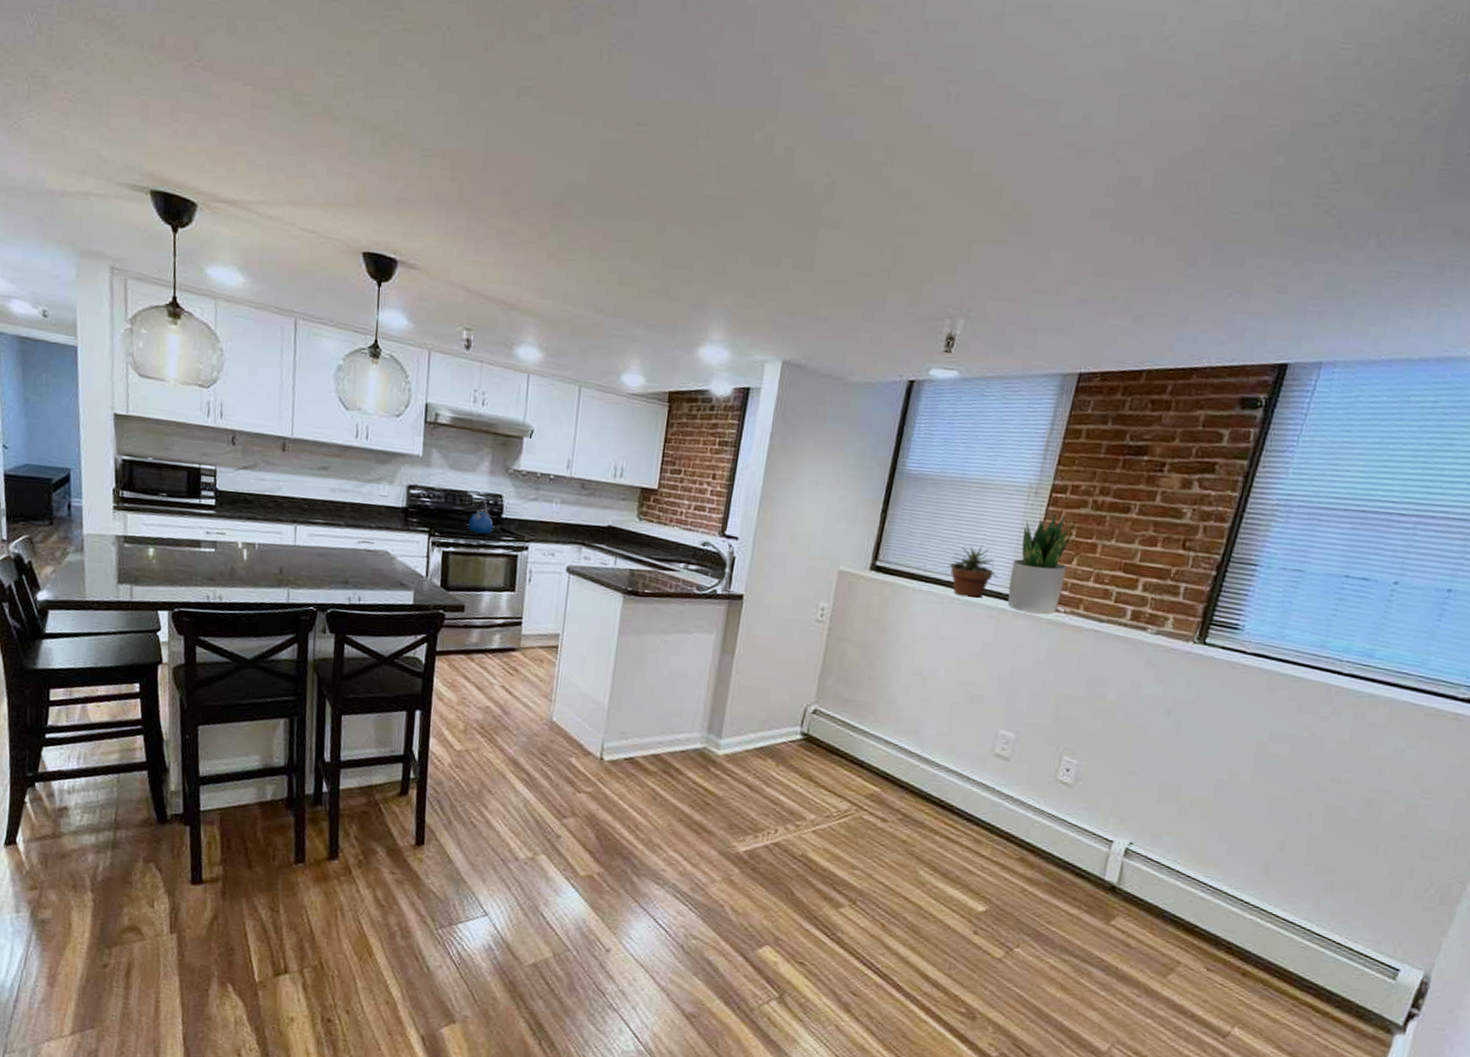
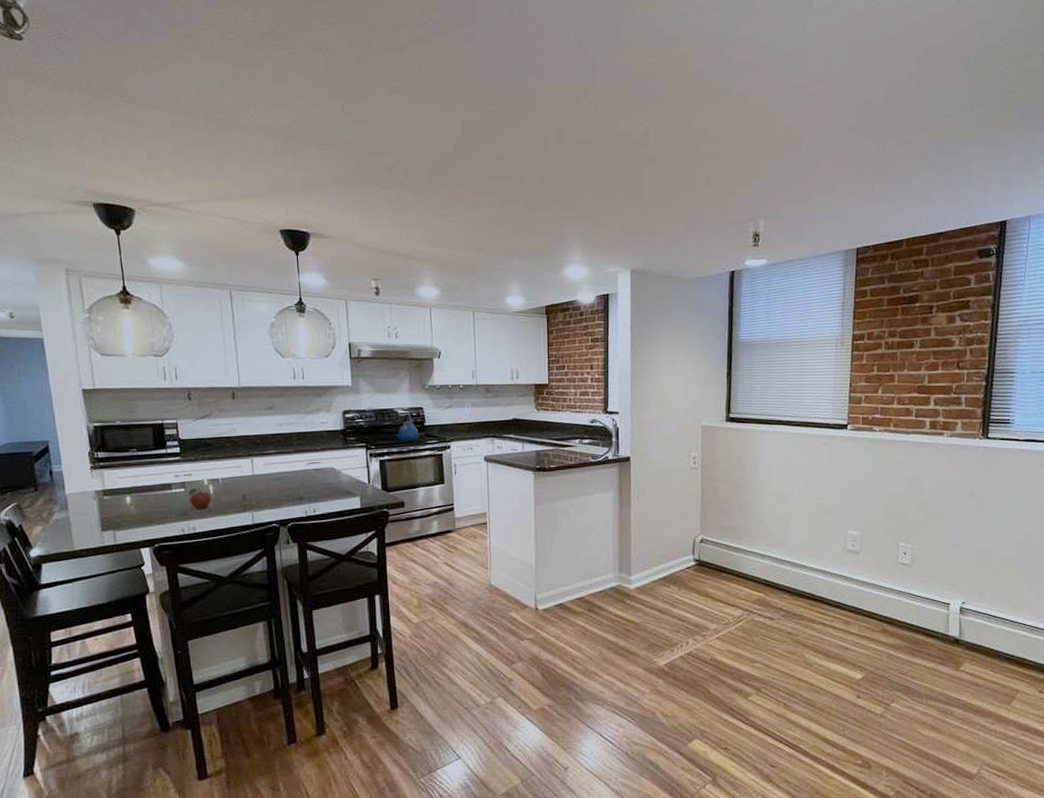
fruit: none [218,549,244,577] -> present [189,488,212,509]
potted plant: present [947,545,998,599] -> none [785,389,825,432]
planter: present [1007,515,1072,615] -> none [834,357,875,436]

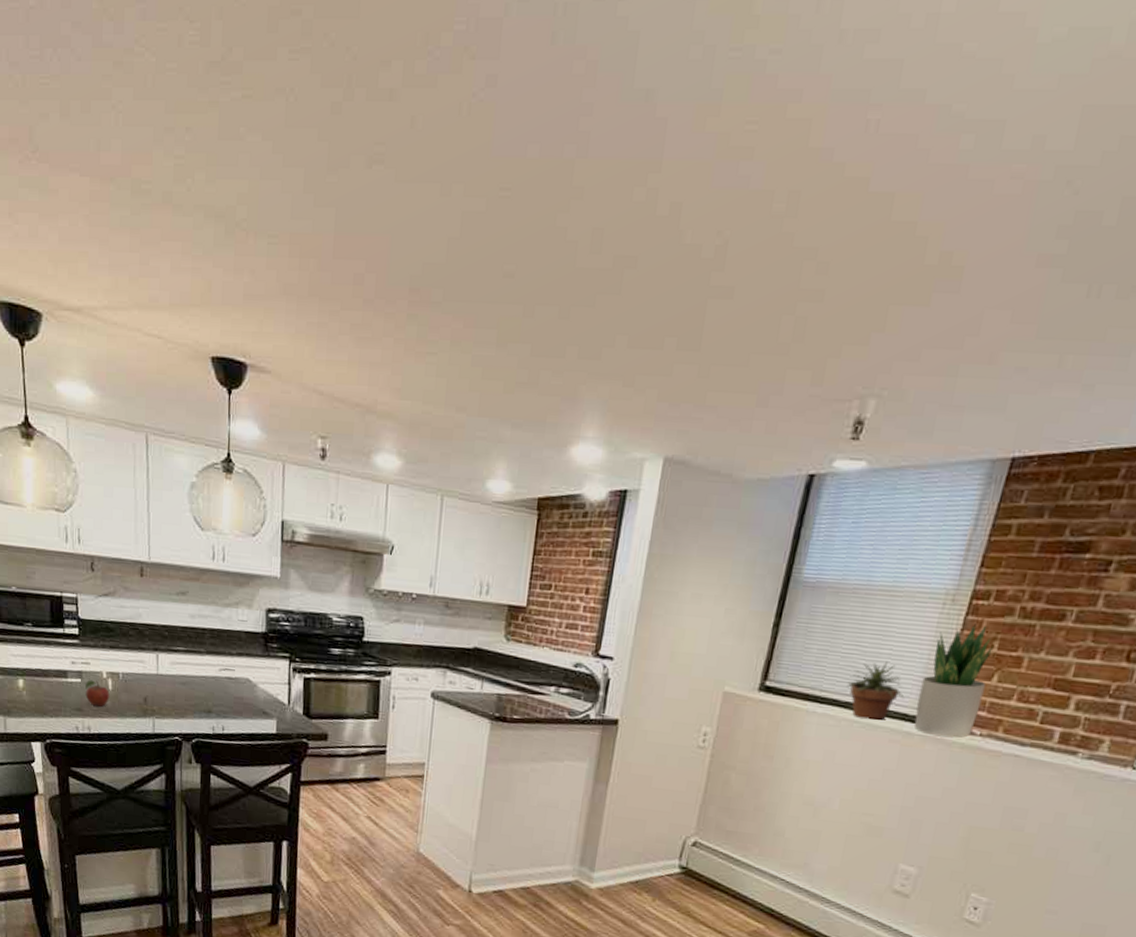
kettle: present [398,414,419,442] -> none [329,623,355,660]
potted plant: none [785,389,825,432] -> present [846,661,905,721]
planter: none [834,357,875,436] -> present [914,625,993,739]

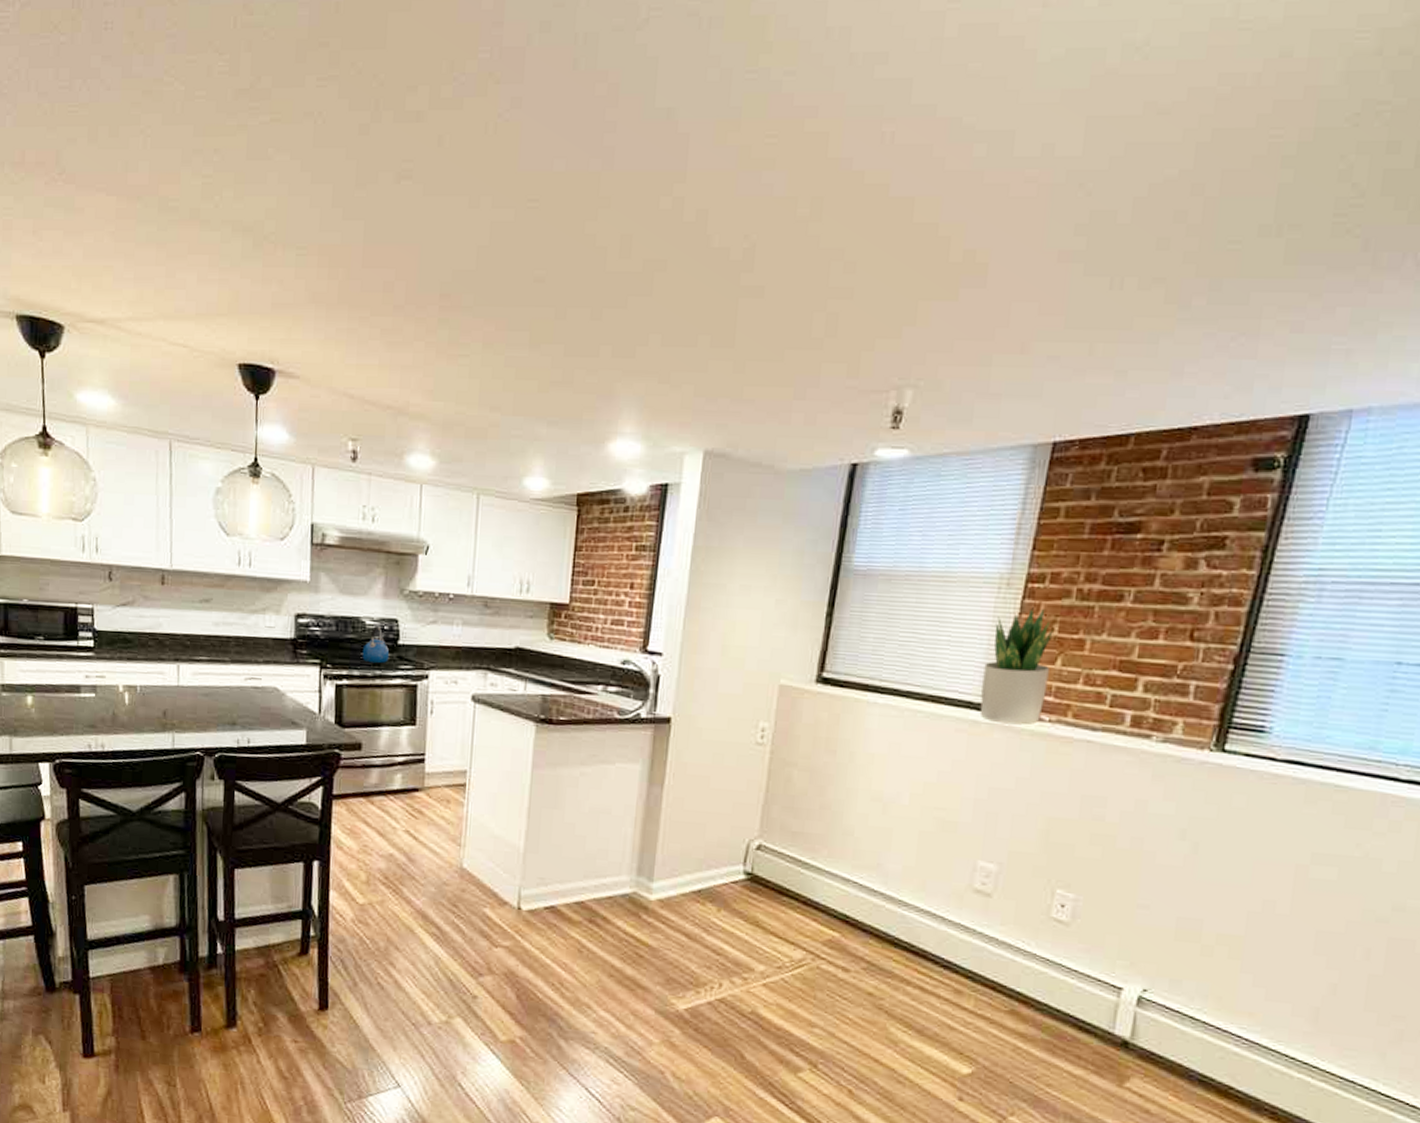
fruit: present [85,679,110,707] -> none [99,694,126,722]
kettle: none [329,623,355,660] -> present [362,626,390,664]
potted plant: present [846,661,905,721] -> none [906,648,968,710]

